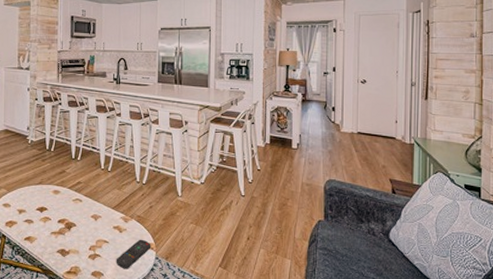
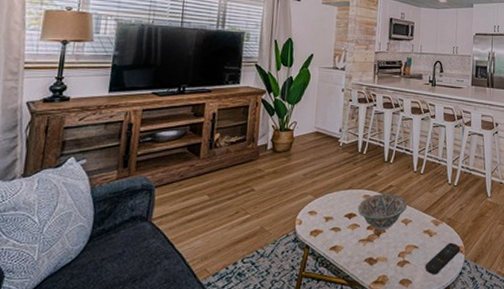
decorative bowl: none [48,189,96,224] -> present [357,193,408,230]

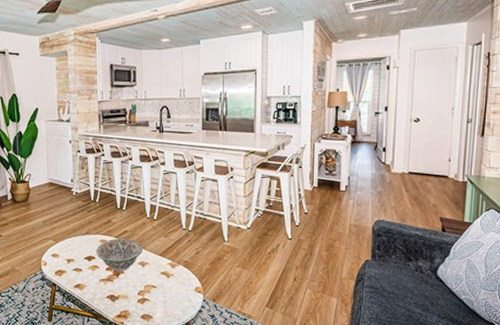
remote control: present [425,242,461,275] -> none [164,283,199,312]

